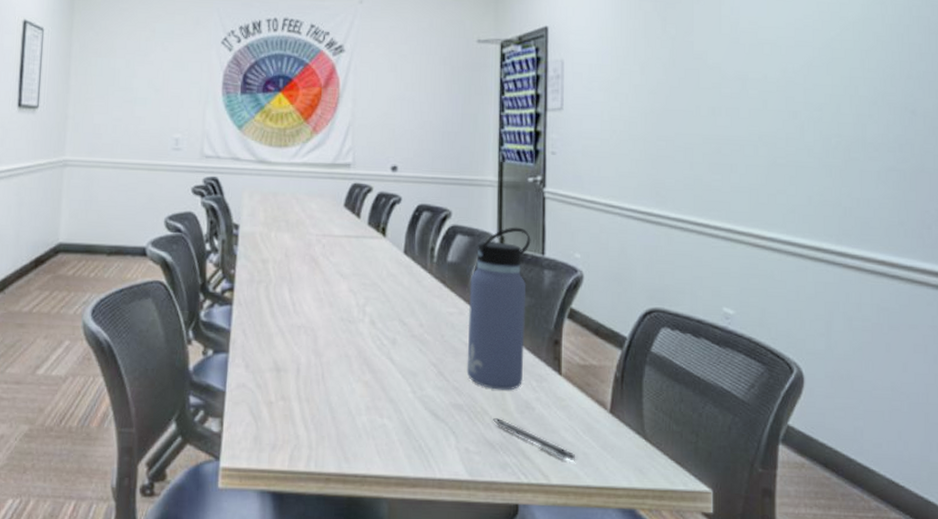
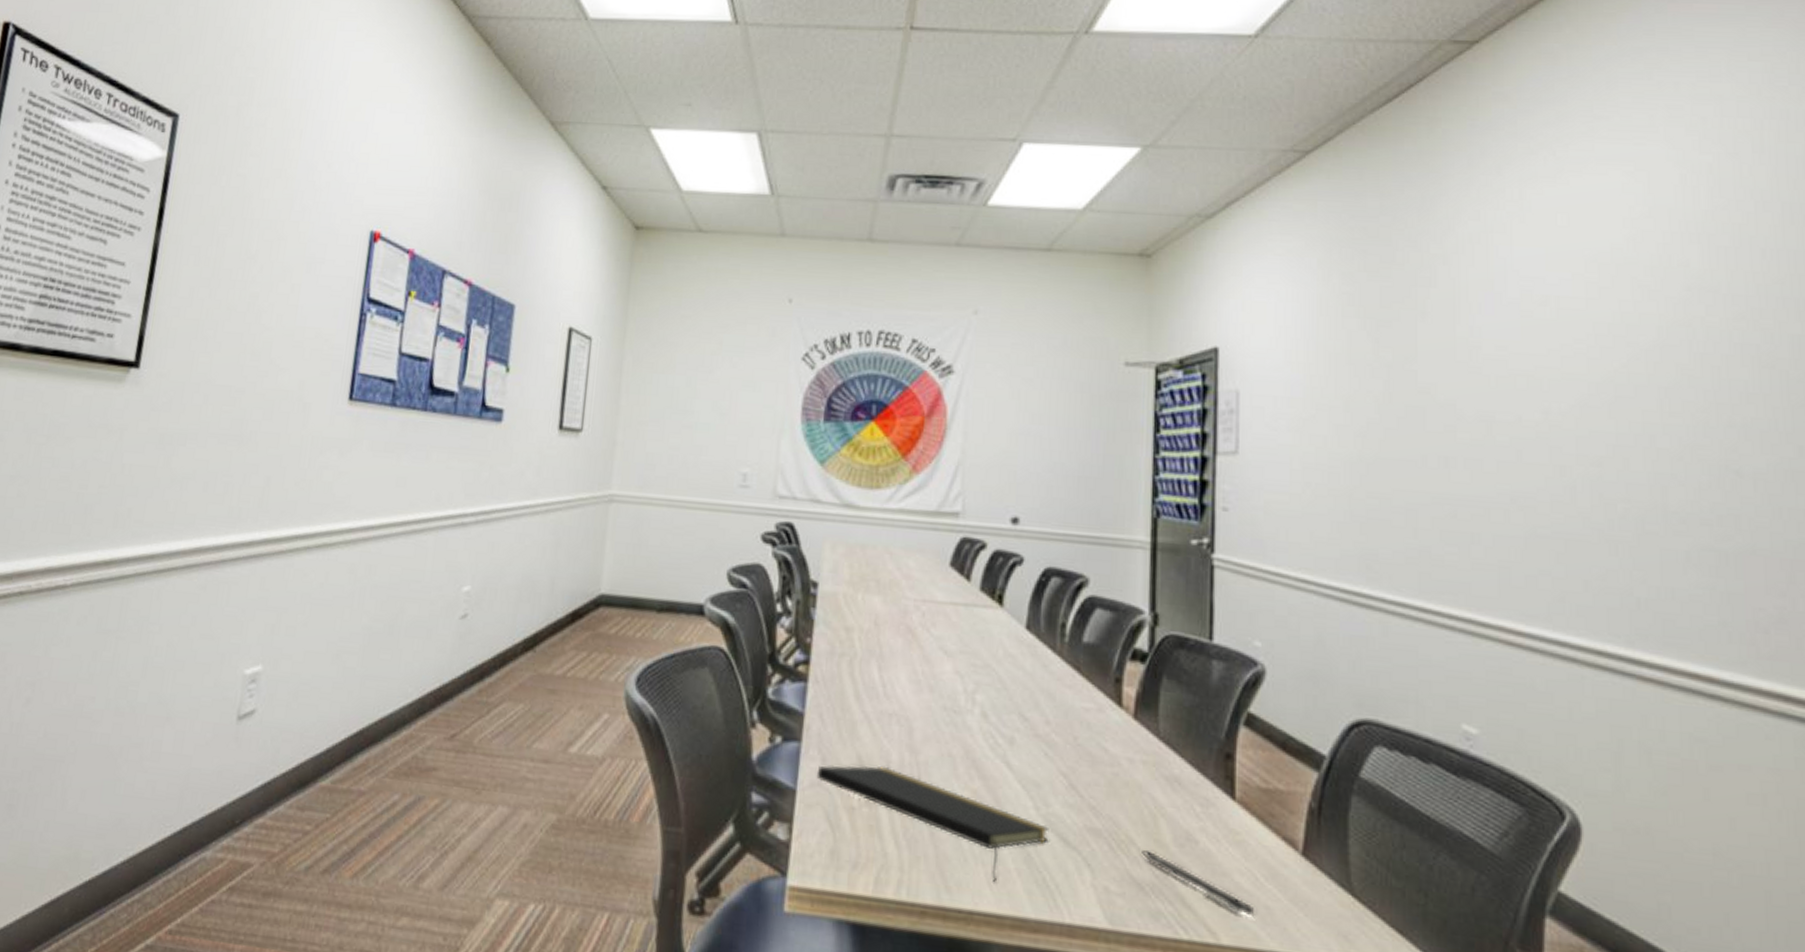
notepad: none [241,367,424,451] -> present [816,765,1049,882]
water bottle: present [466,227,531,391] -> none [1107,602,1195,816]

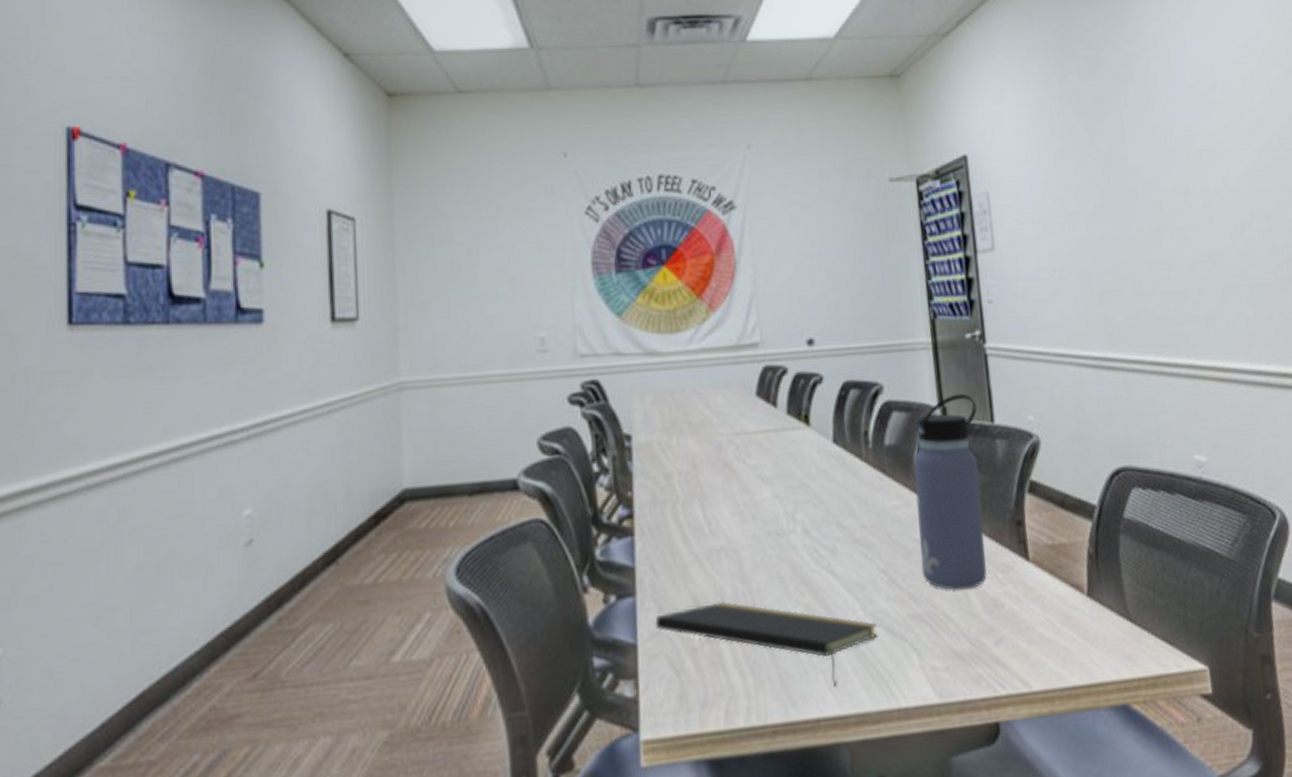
water bottle: none [1107,602,1195,816] -> present [913,393,988,590]
pen: present [1142,850,1255,917] -> none [958,623,1057,661]

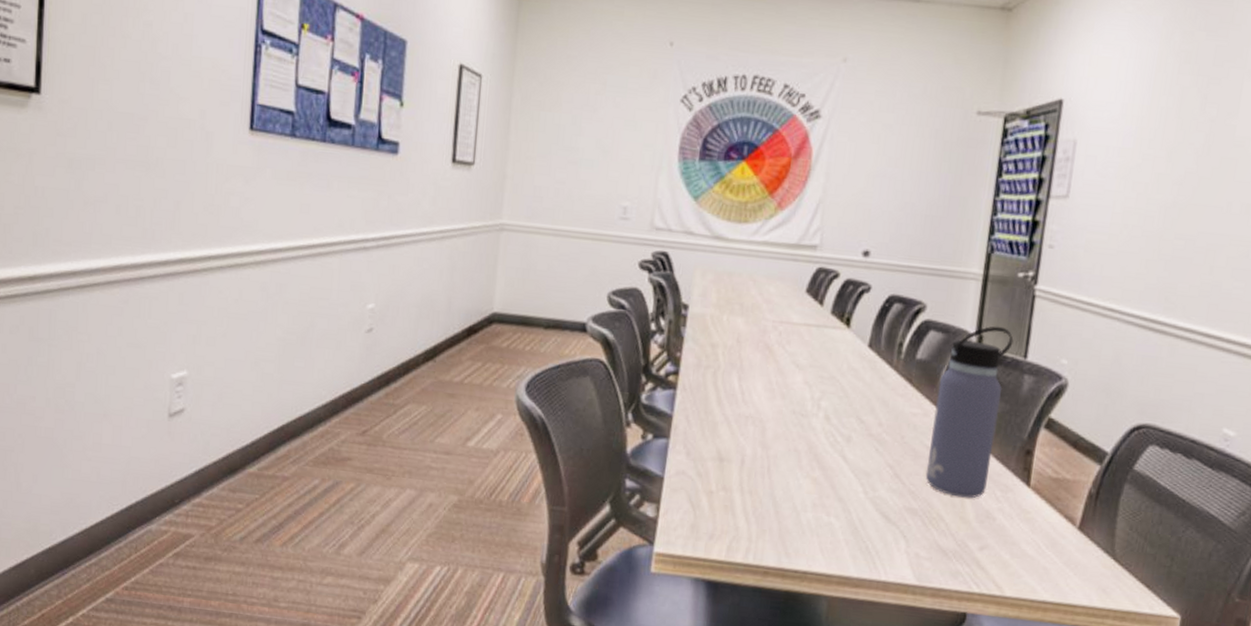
notepad: present [655,601,877,686] -> none [681,458,875,549]

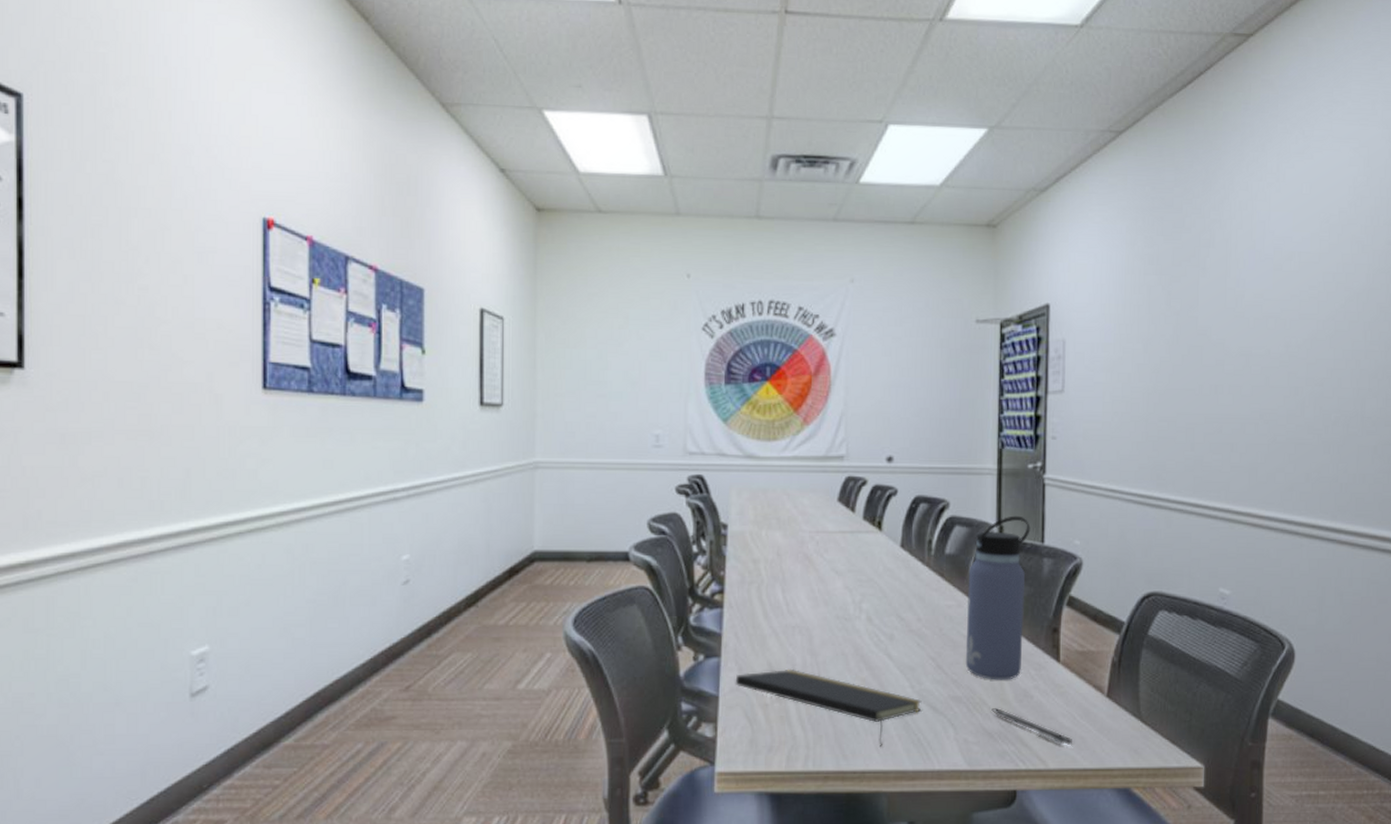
notepad: none [681,458,875,549] -> present [735,668,922,746]
pen: none [949,525,1035,576] -> present [991,708,1073,746]

